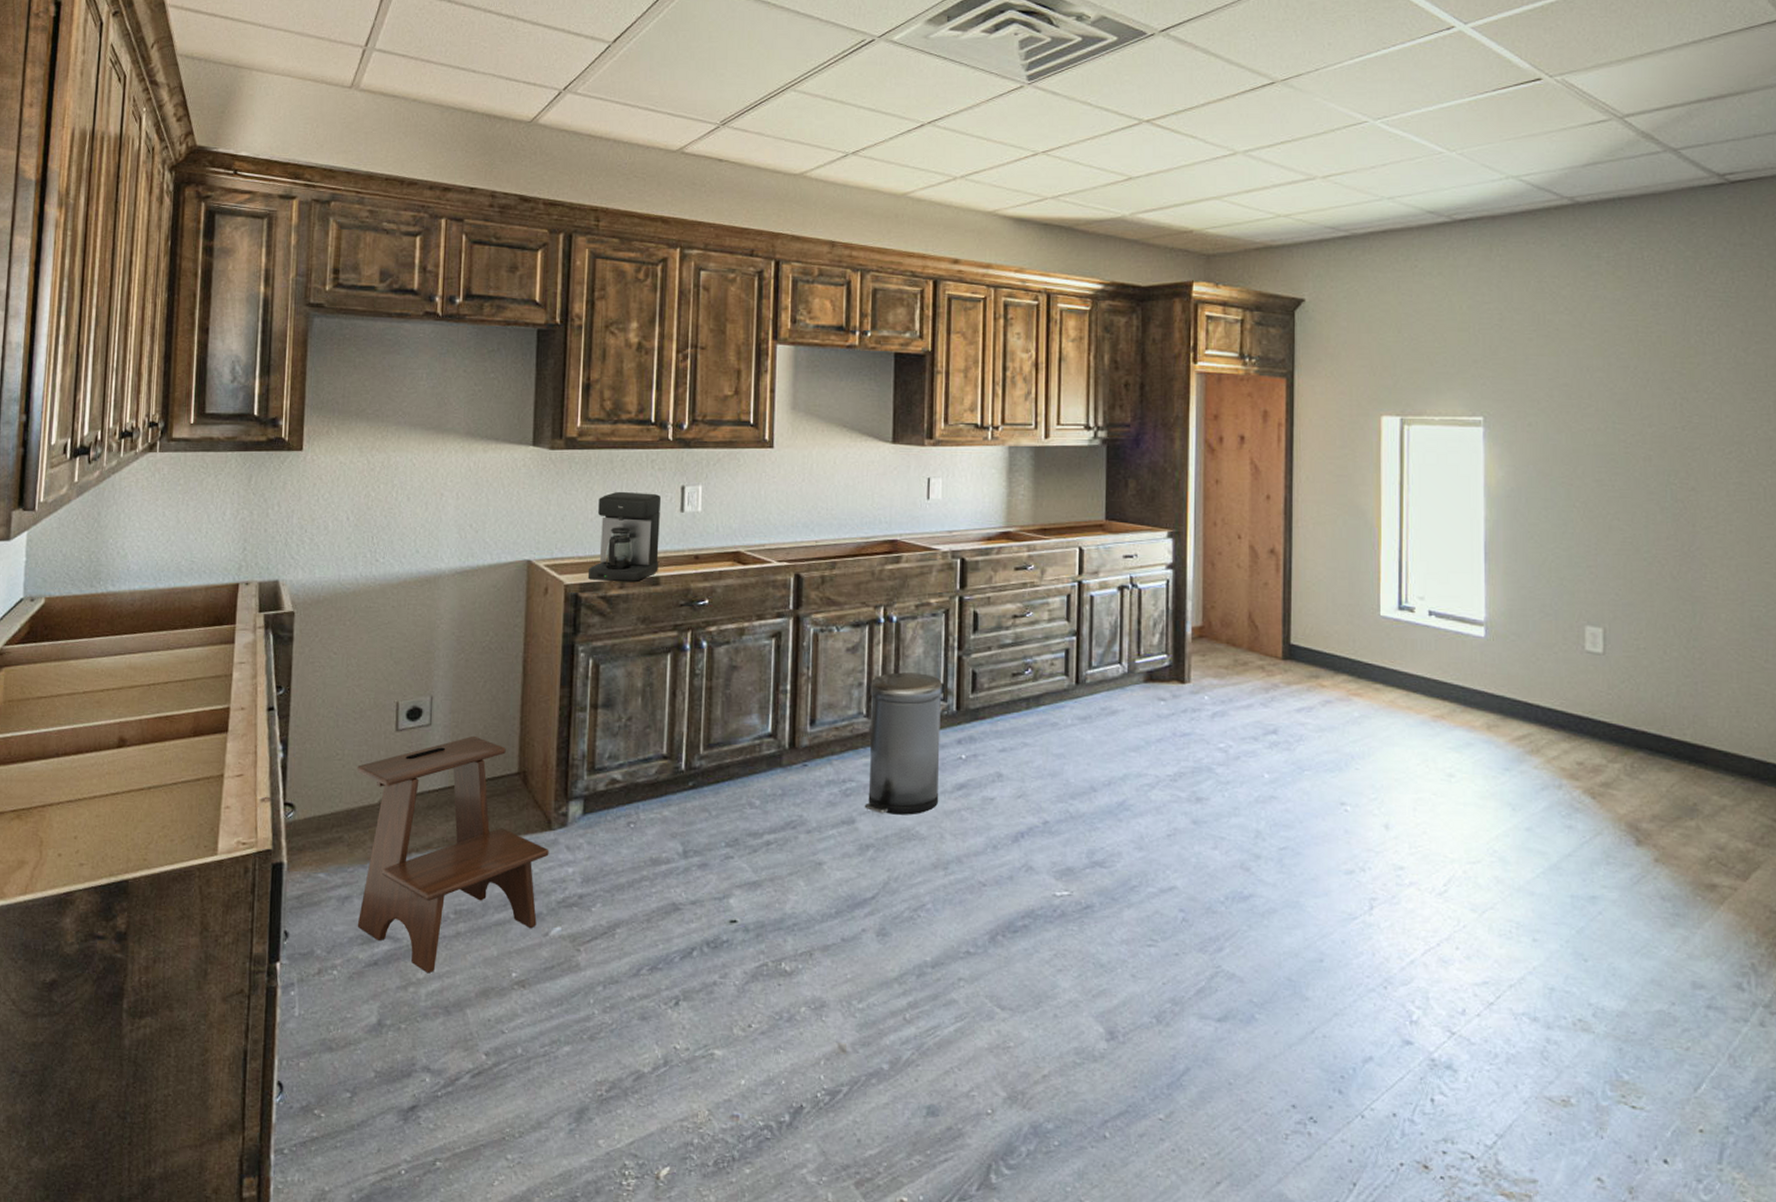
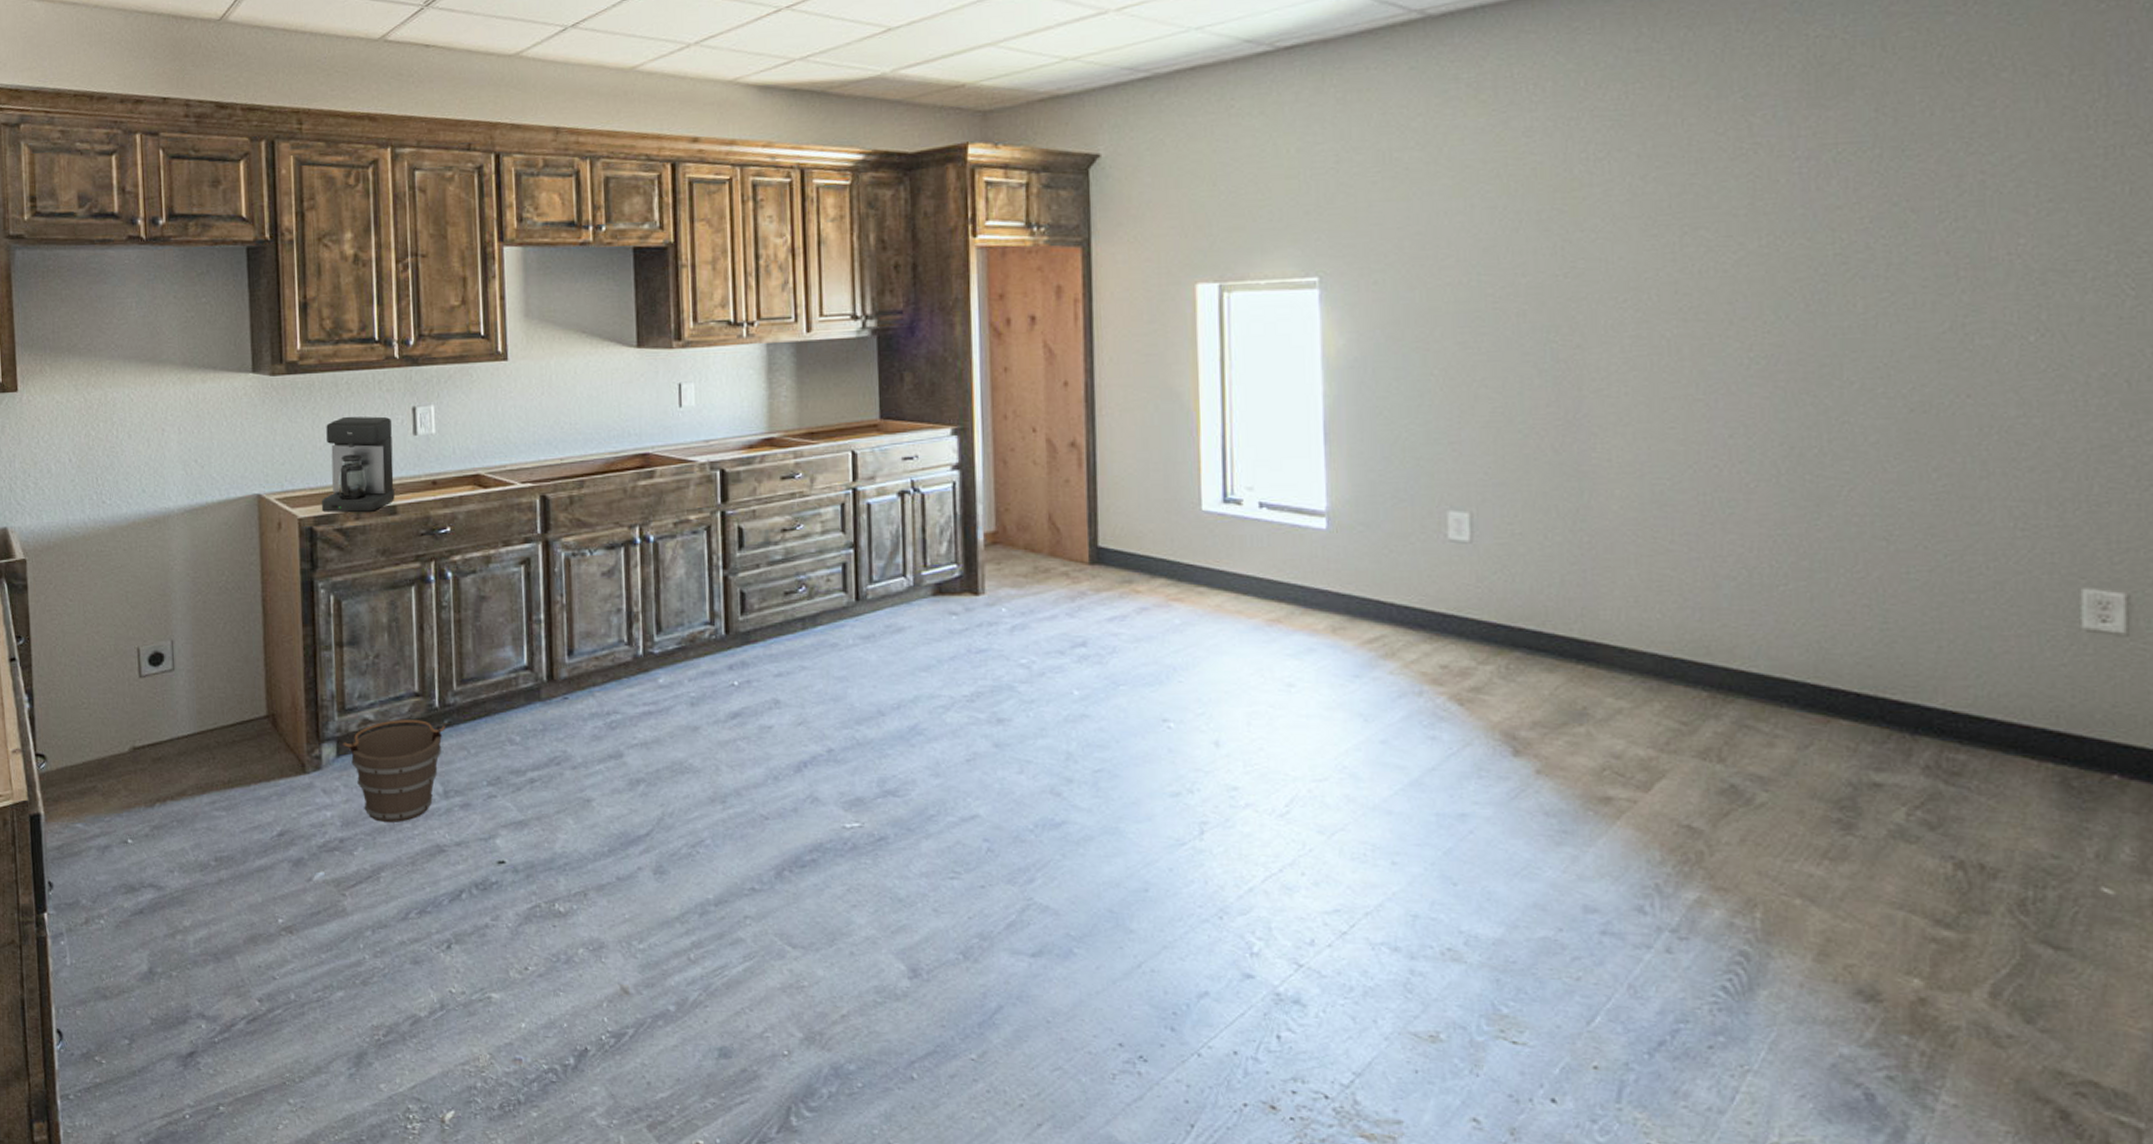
step stool: present [357,735,549,974] -> none [104,679,306,921]
bucket: none [590,780,690,880] -> present [343,720,445,822]
pedal bin: present [864,672,945,815] -> none [630,596,712,747]

